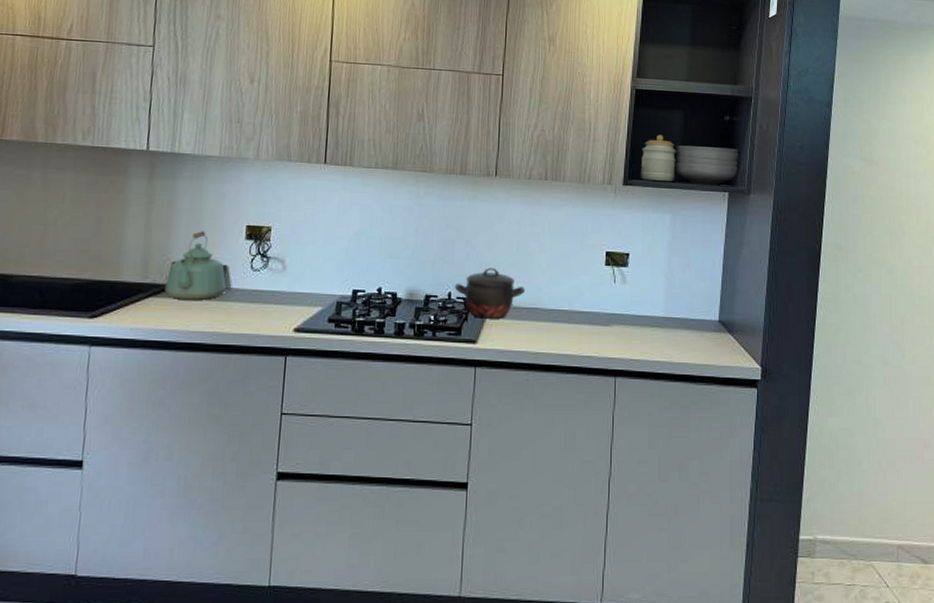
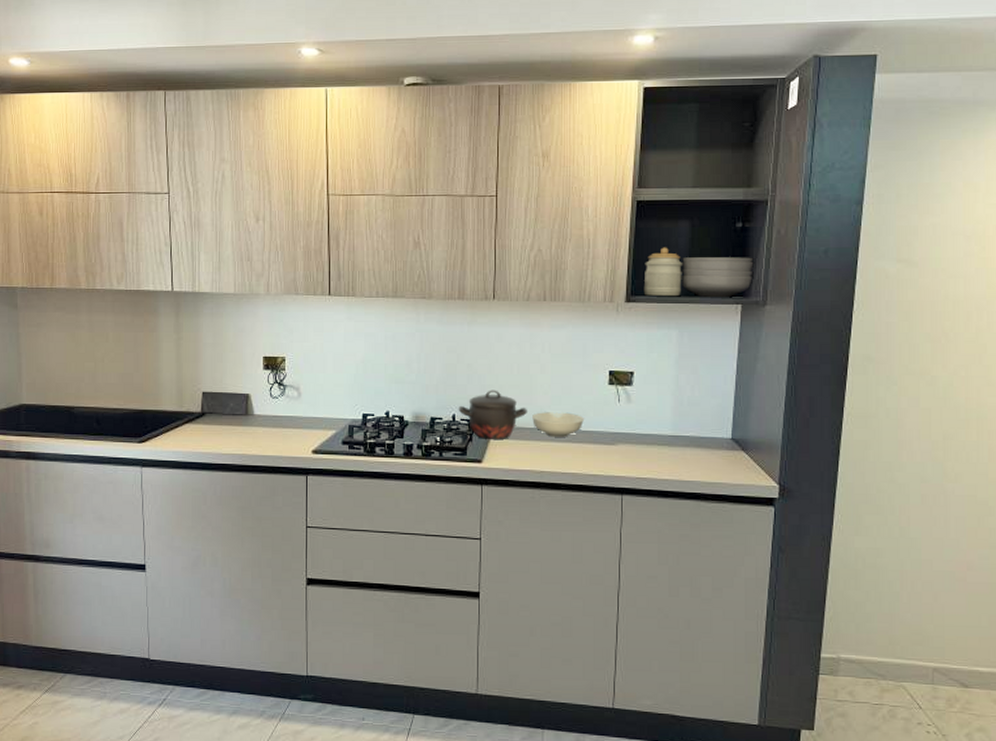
kettle: present [164,231,226,300] -> none [197,363,250,425]
bowl: none [528,291,580,317] -> present [531,412,584,437]

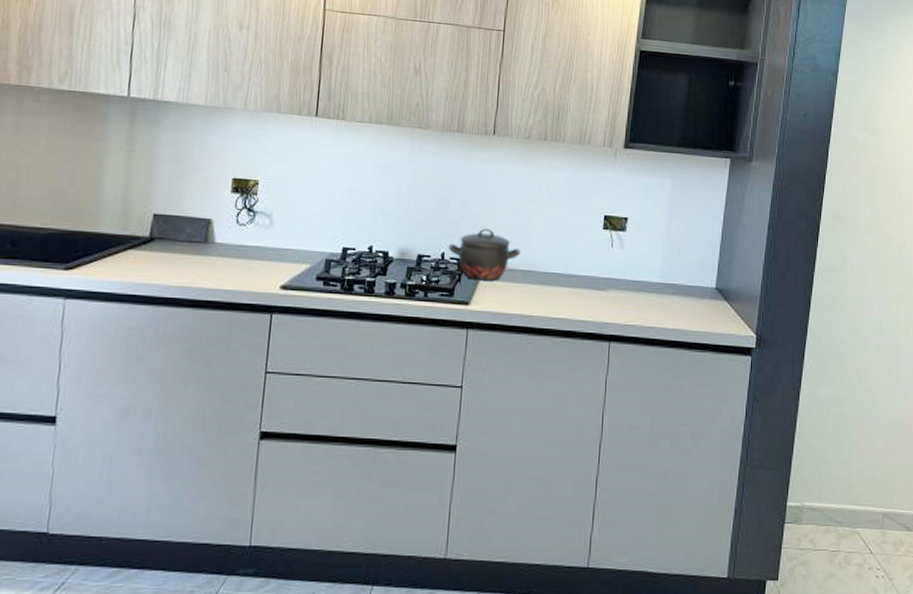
bowl: present [531,412,584,437] -> none [524,254,577,281]
jar: present [643,247,682,297] -> none [641,97,679,147]
bowl: present [681,257,754,298] -> none [677,109,743,152]

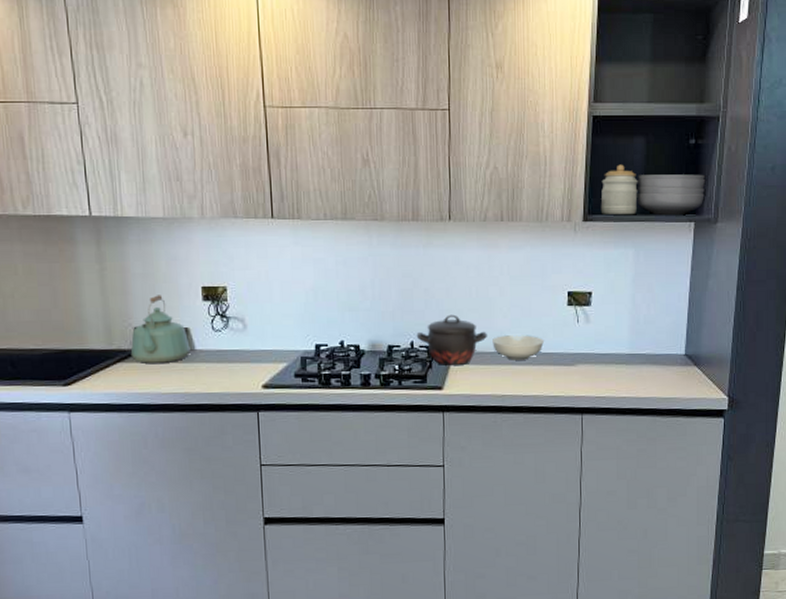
kettle: none [144,182,210,254] -> present [130,295,191,363]
bowl: none [524,254,577,281] -> present [491,335,544,360]
jar: none [641,97,679,147] -> present [600,164,638,215]
bowl: none [677,109,743,152] -> present [637,174,706,216]

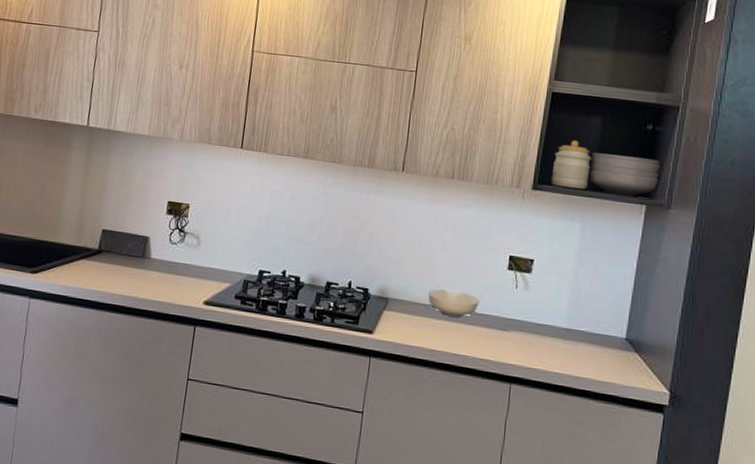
kettle: present [130,295,191,363] -> none [94,203,147,267]
cooking pot: present [416,314,487,366] -> none [355,261,424,313]

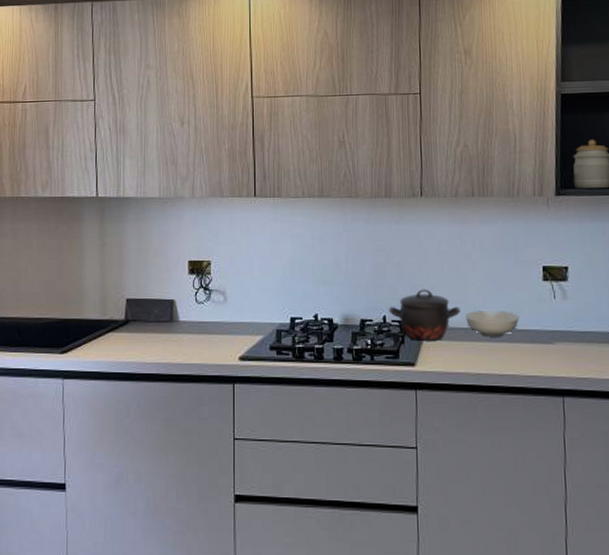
cooking pot: none [355,261,424,313] -> present [388,289,460,342]

